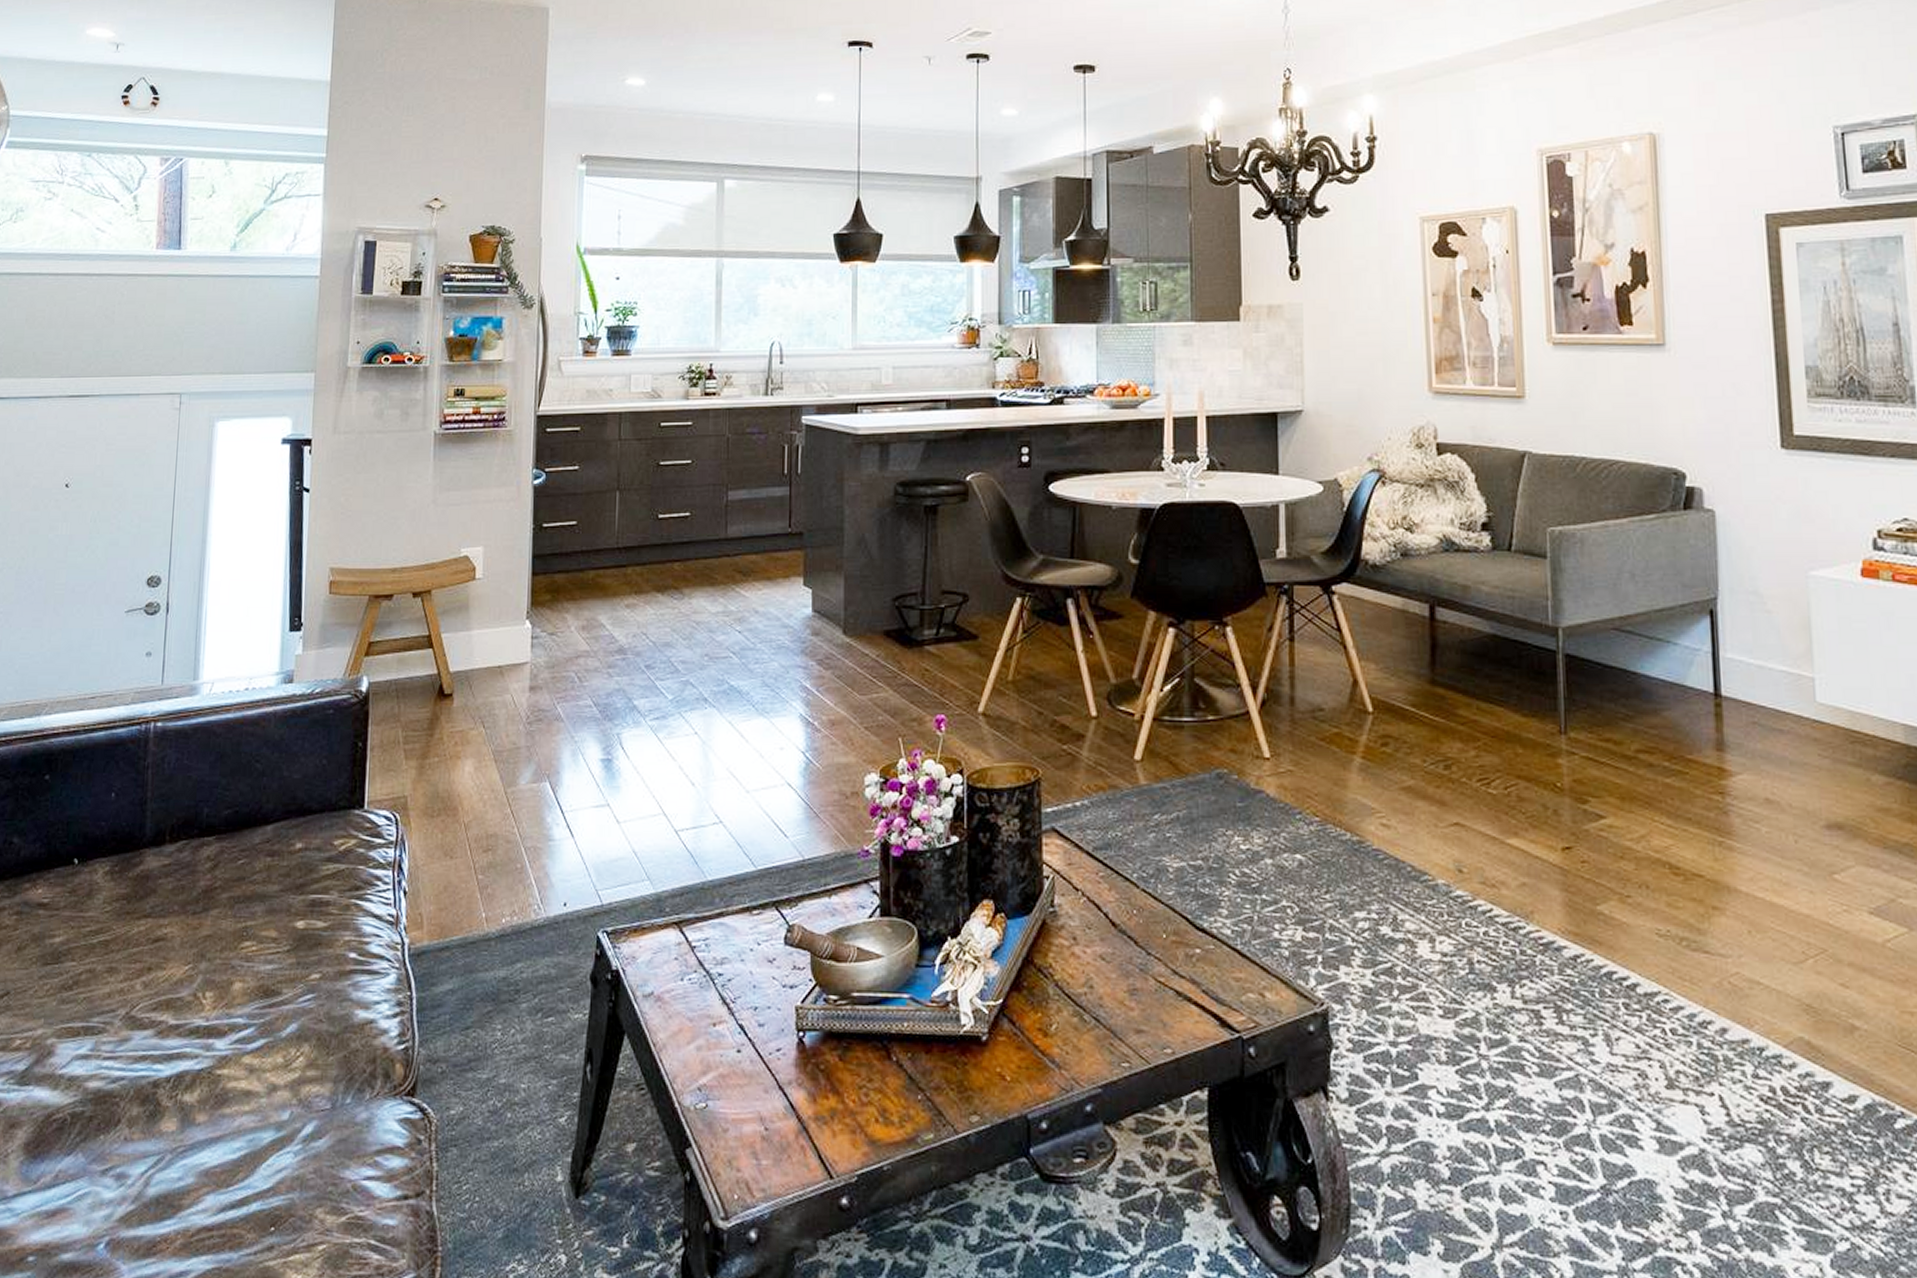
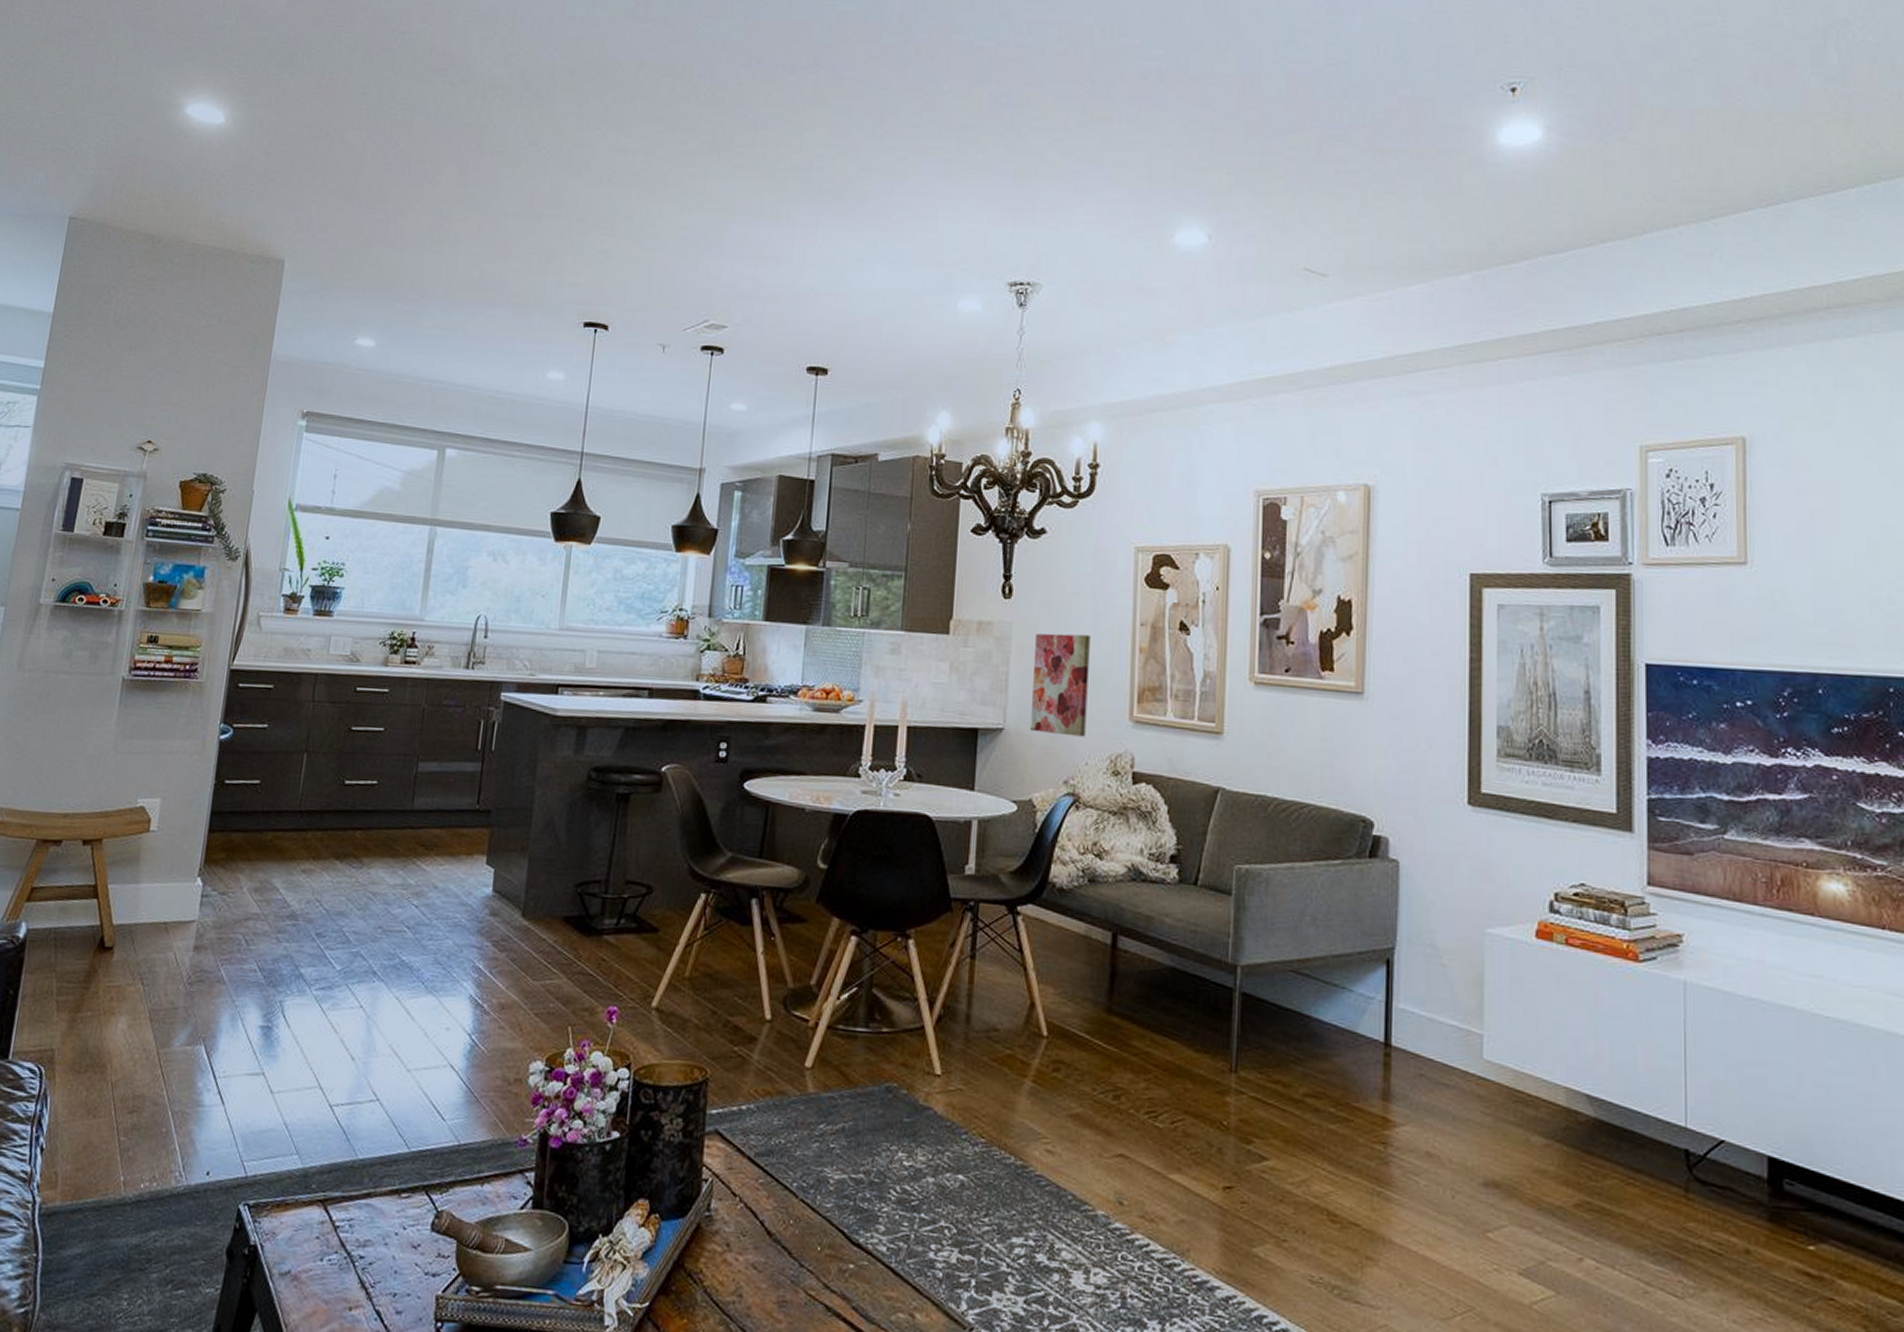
wall art: none [1327,310,1386,412] -> present [1029,633,1090,737]

